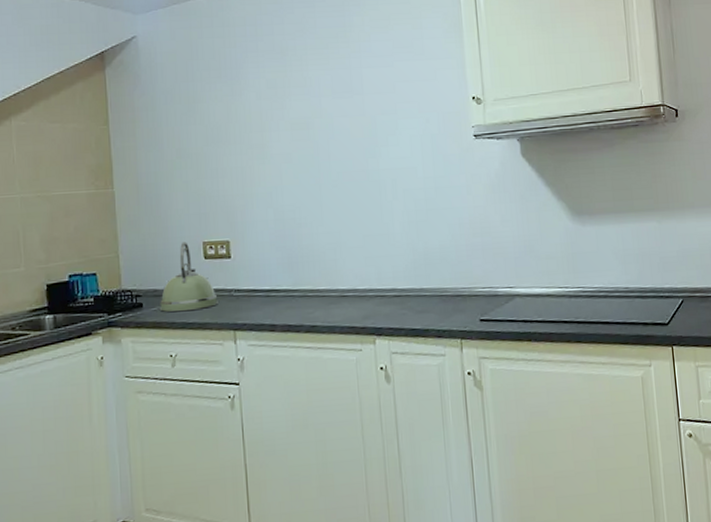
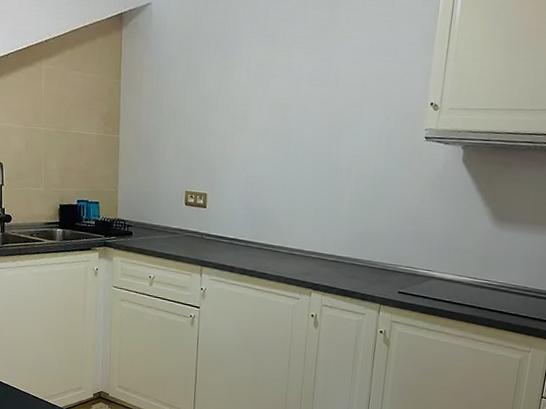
kettle: present [159,241,218,313] -> none [144,188,192,245]

